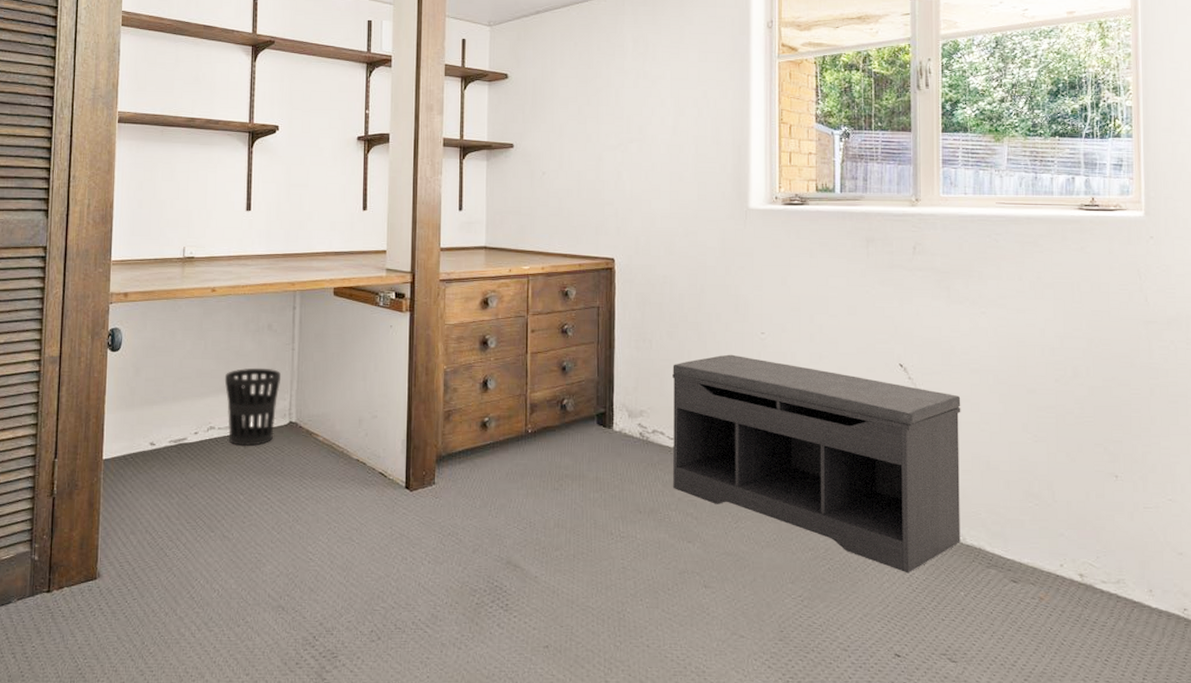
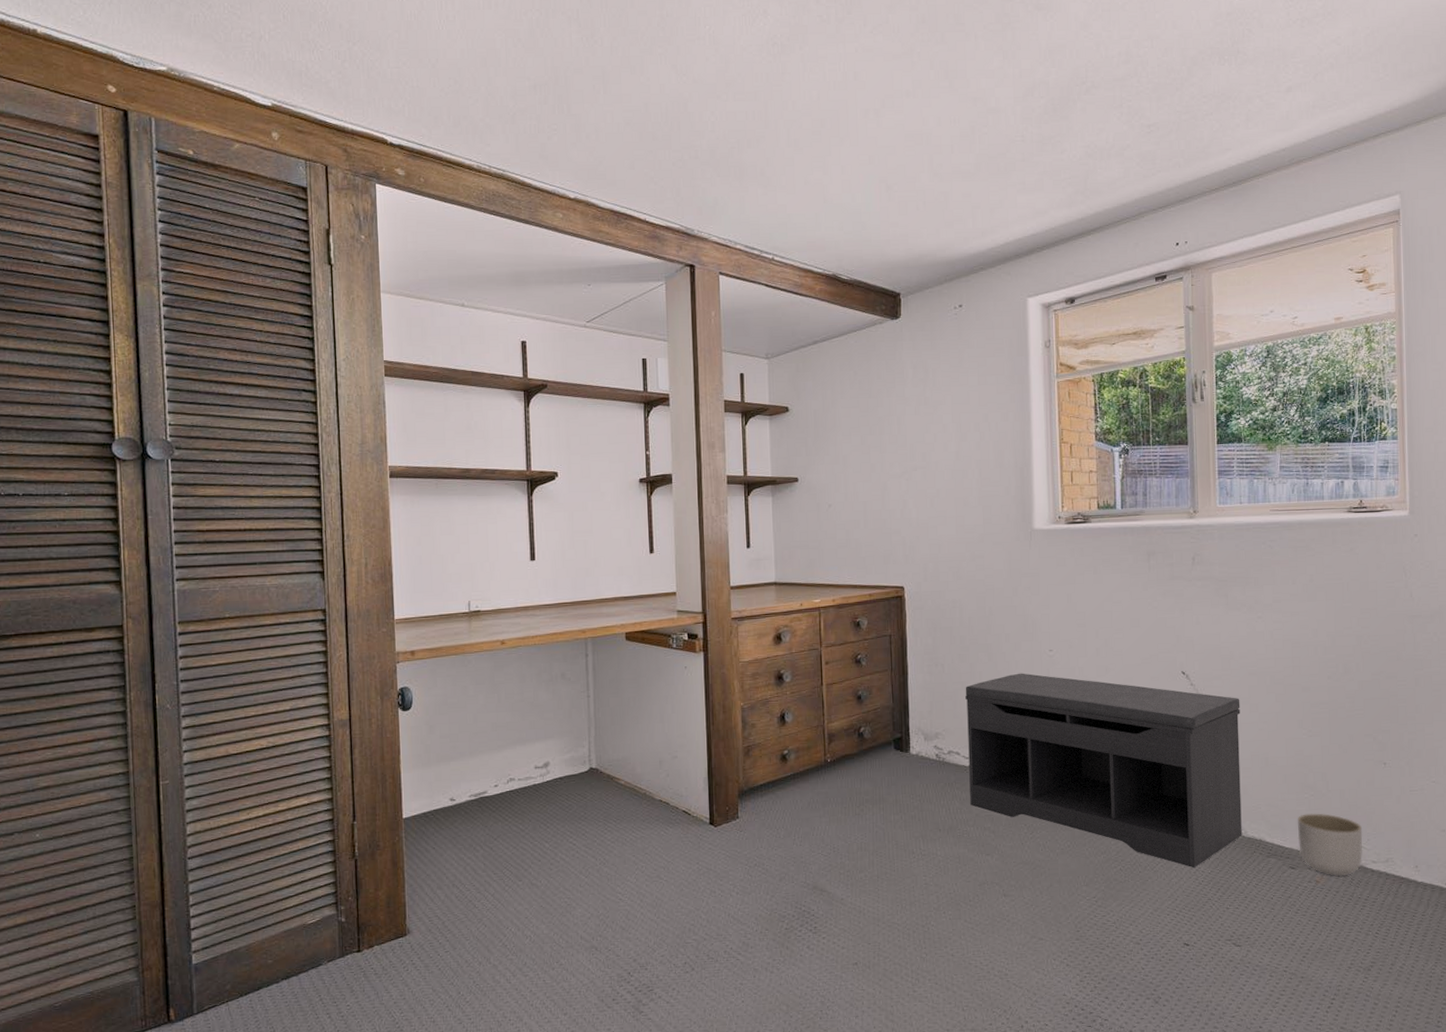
wastebasket: present [224,367,282,447] -> none [520,717,579,796]
planter: none [1020,524,1092,595] -> present [1297,813,1363,877]

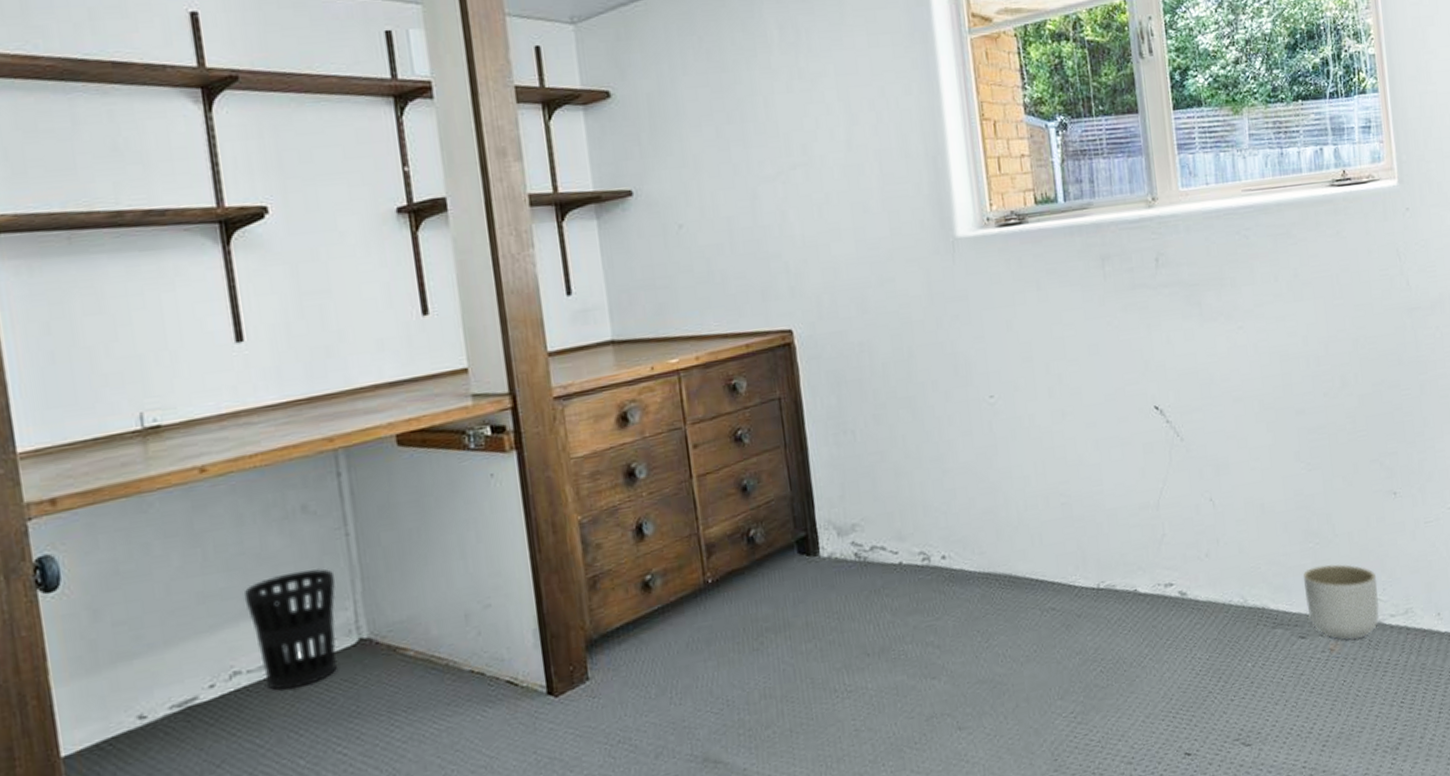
wastebasket: none [520,717,579,796] -> present [243,568,337,690]
bench: present [965,673,1242,868] -> none [885,430,1242,656]

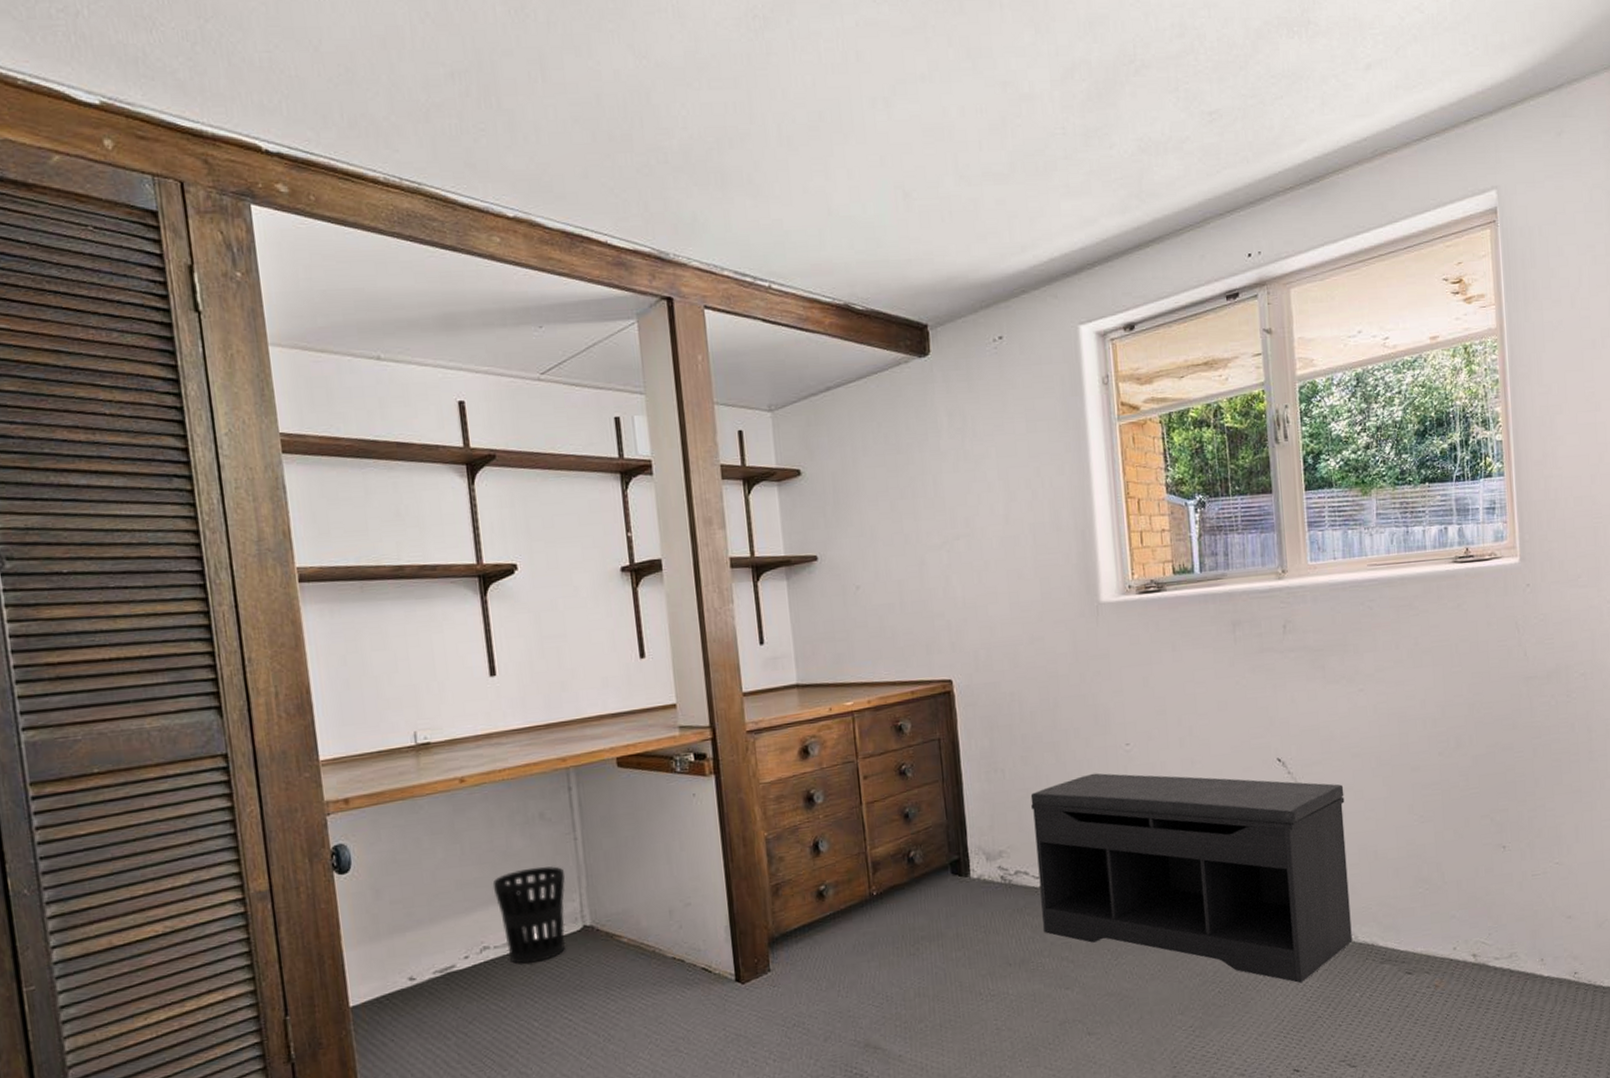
bench: none [885,430,1242,656] -> present [1030,773,1353,984]
planter: present [1302,564,1379,640] -> none [1411,909,1484,978]

